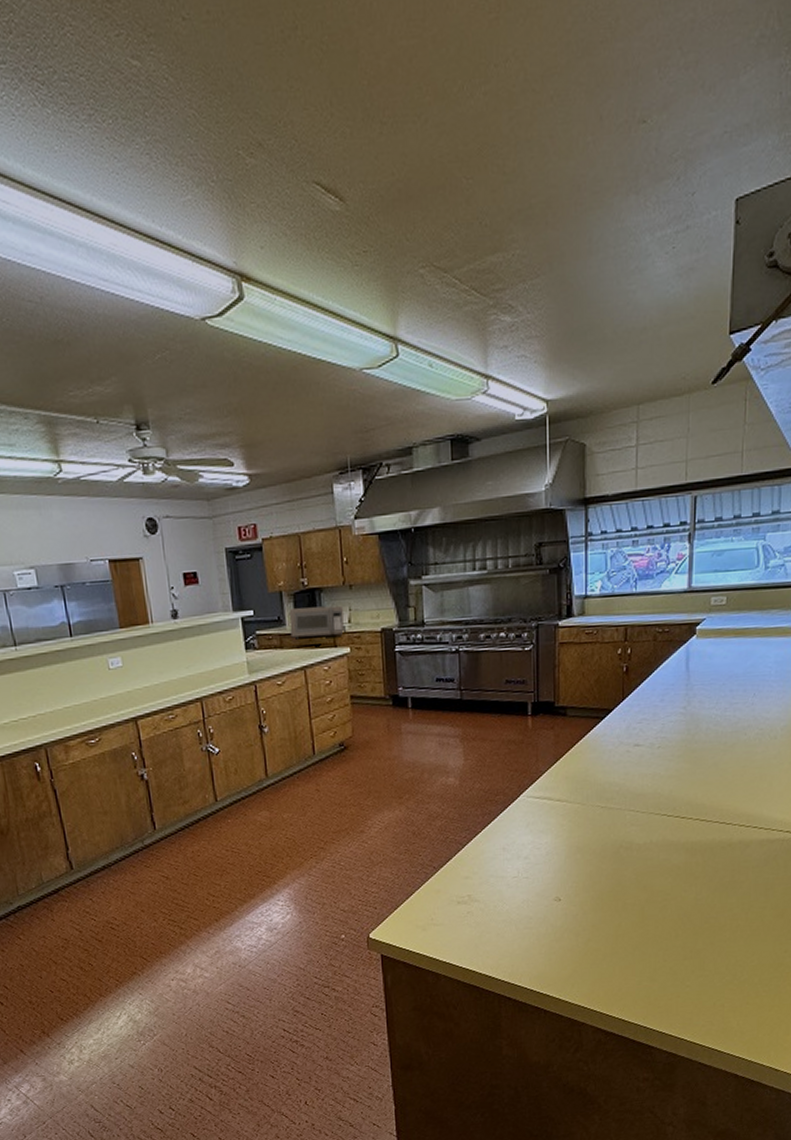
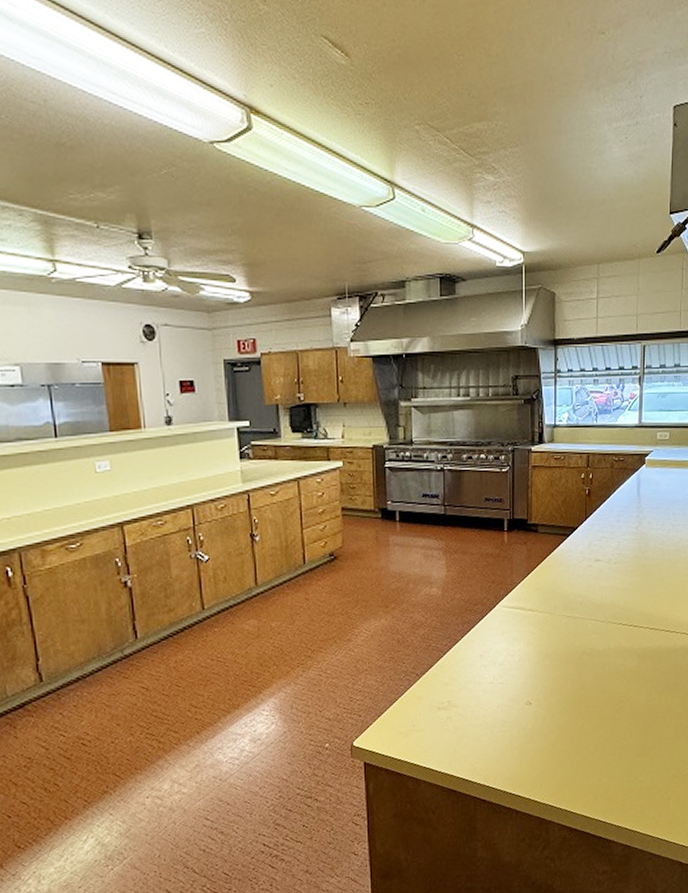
microwave: present [288,605,344,639] -> none [284,421,337,452]

